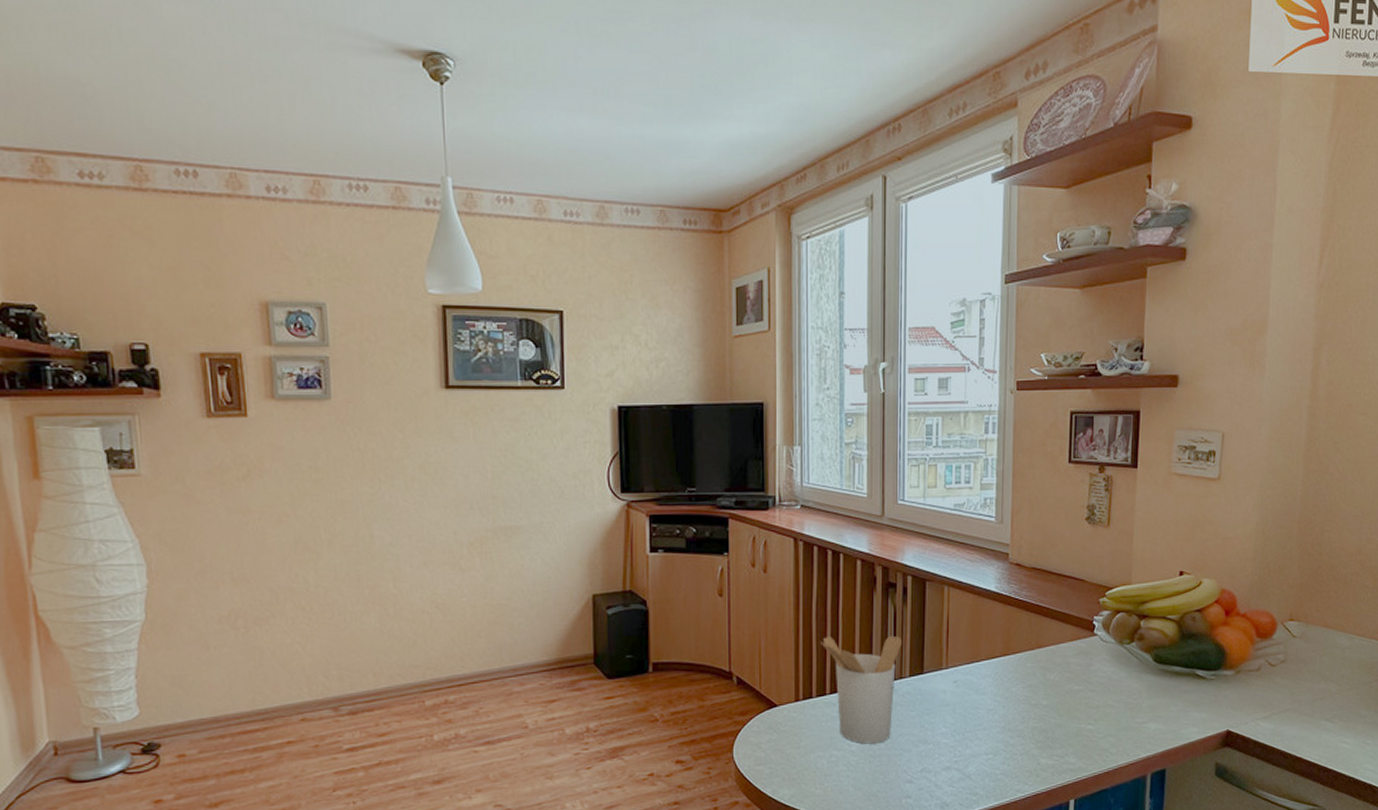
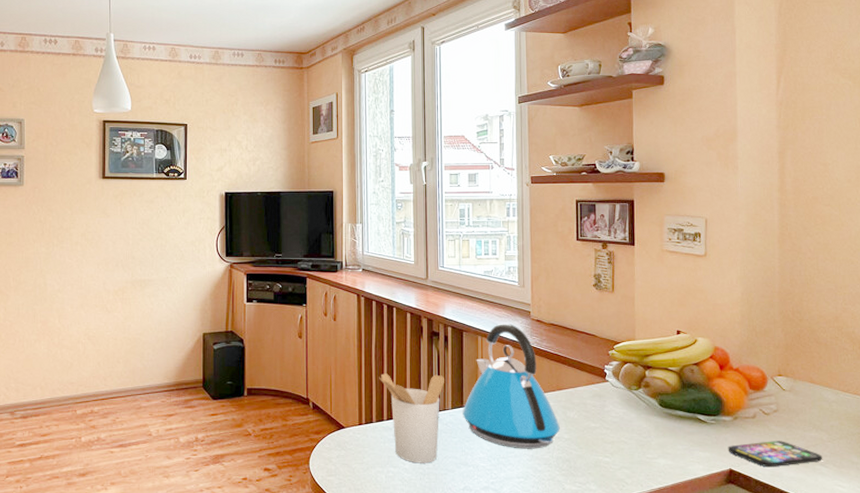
kettle: none [923,568,1038,720] -> present [462,323,560,449]
smartphone: none [1227,695,1330,727] -> present [728,441,823,468]

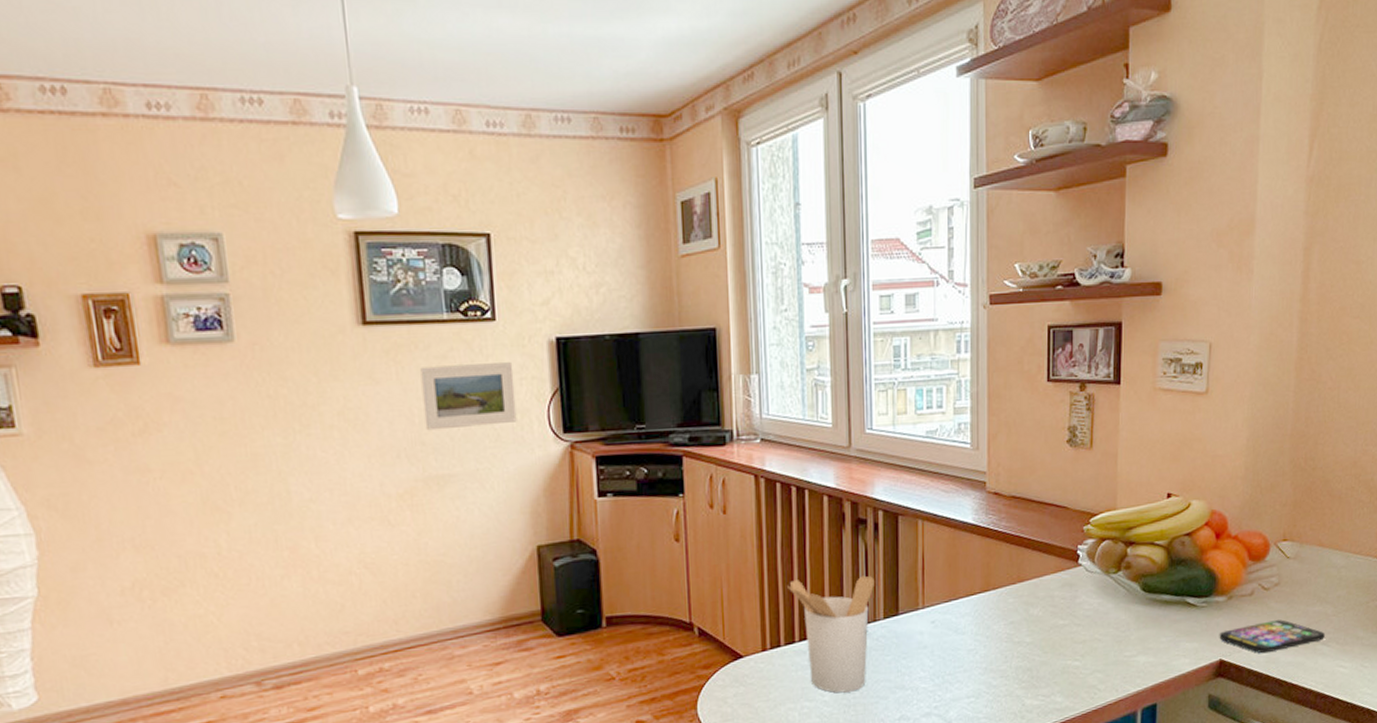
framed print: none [136,207,196,249] -> present [420,362,517,431]
kettle: present [462,323,560,449] -> none [898,499,1021,661]

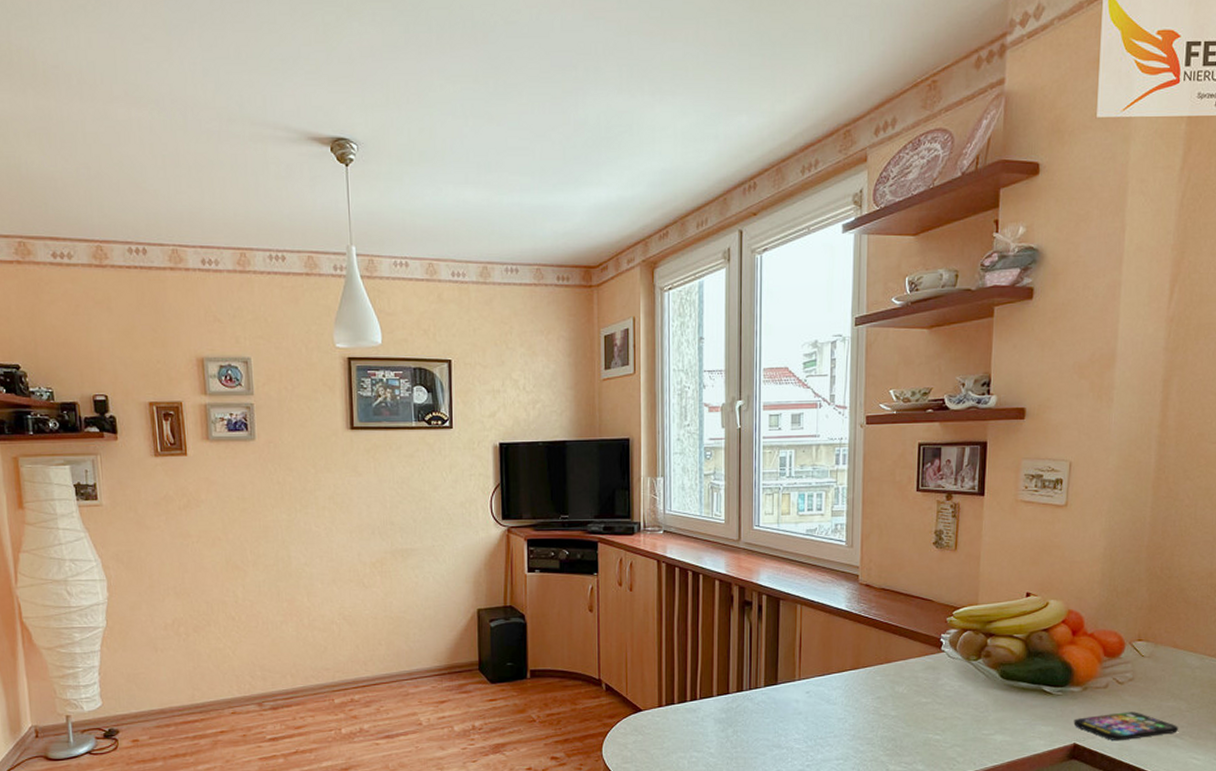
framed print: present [420,362,517,431] -> none [393,462,466,514]
utensil holder: present [787,575,874,693] -> none [682,649,757,747]

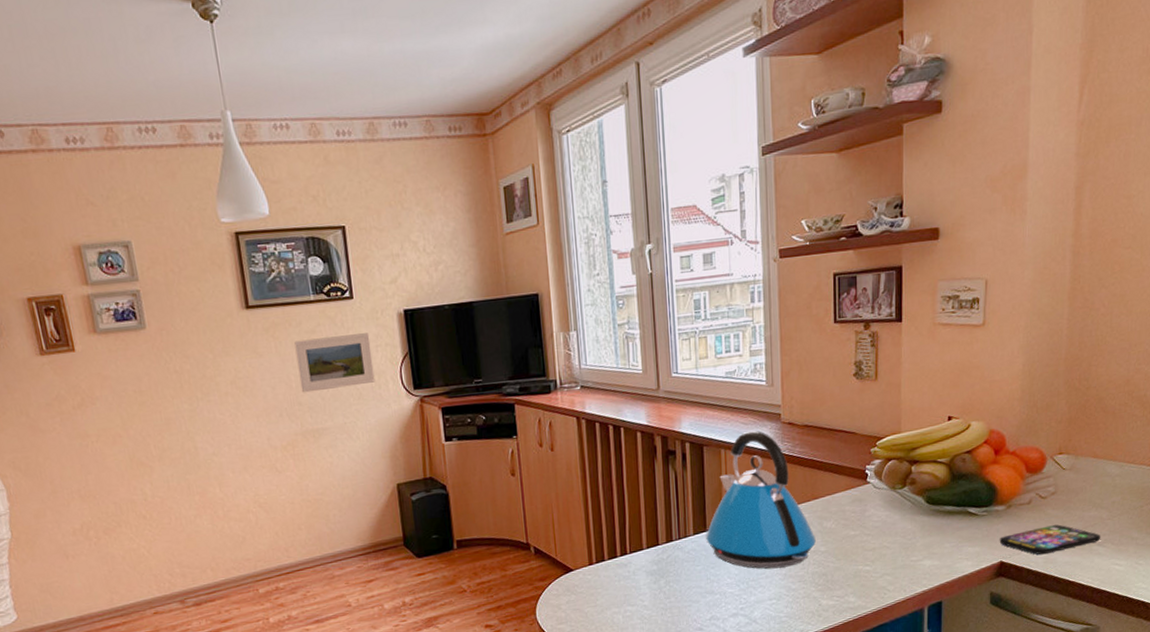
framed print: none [393,462,466,514] -> present [294,333,375,393]
kettle: none [777,588,887,729] -> present [706,430,816,569]

